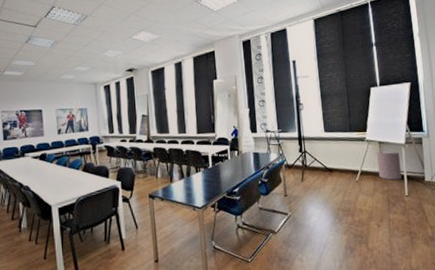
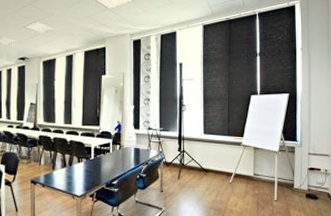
waste bin: present [377,150,403,180] -> none [251,157,273,185]

